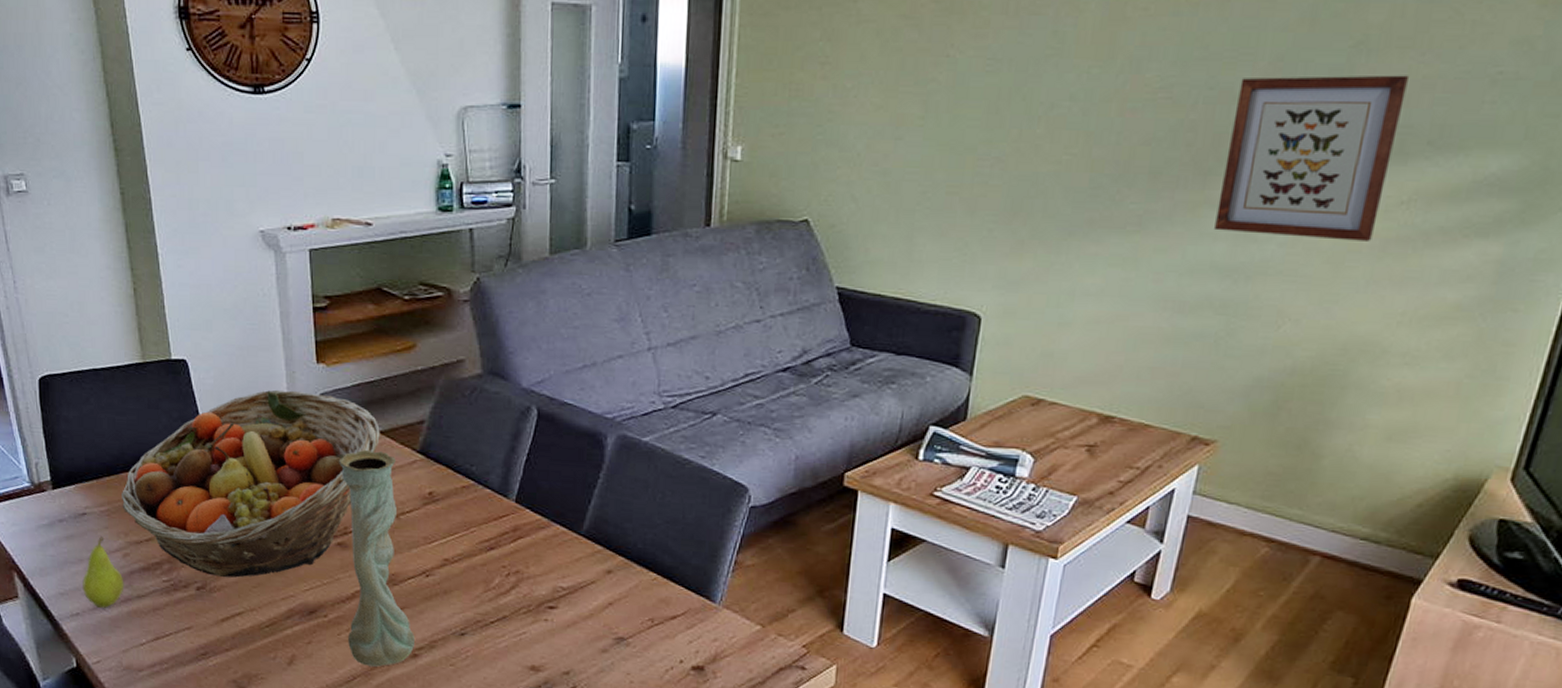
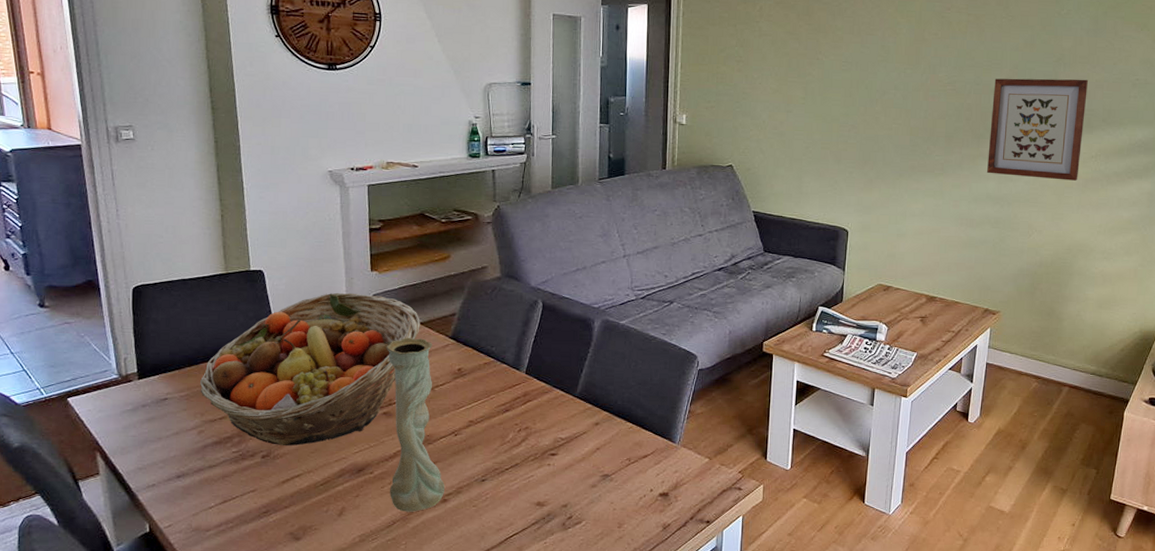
fruit: present [82,536,124,608] -> none [160,417,198,478]

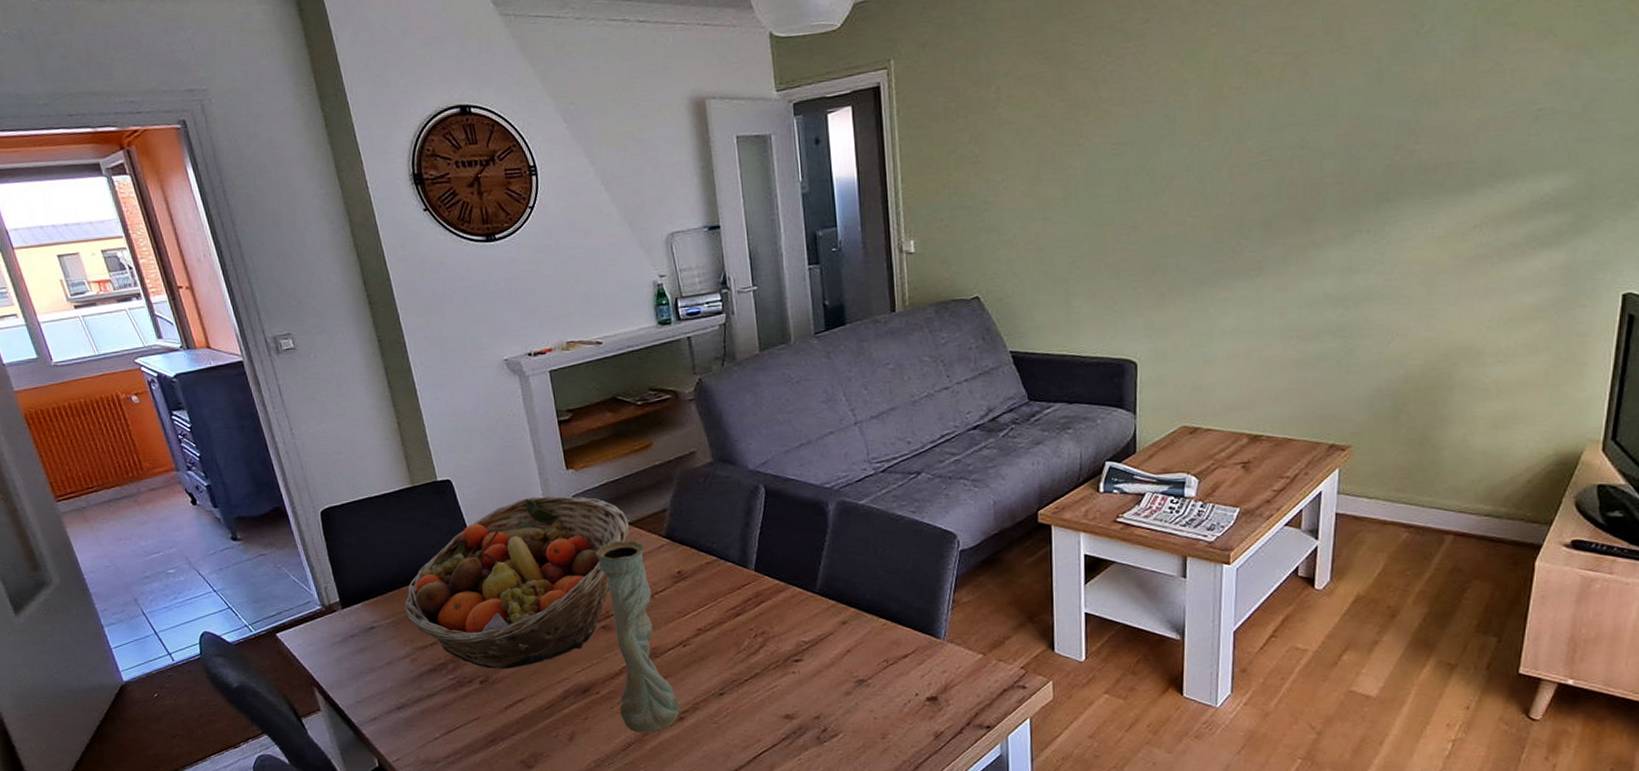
wall art: present [987,78,1088,181] -> none [1323,119,1465,267]

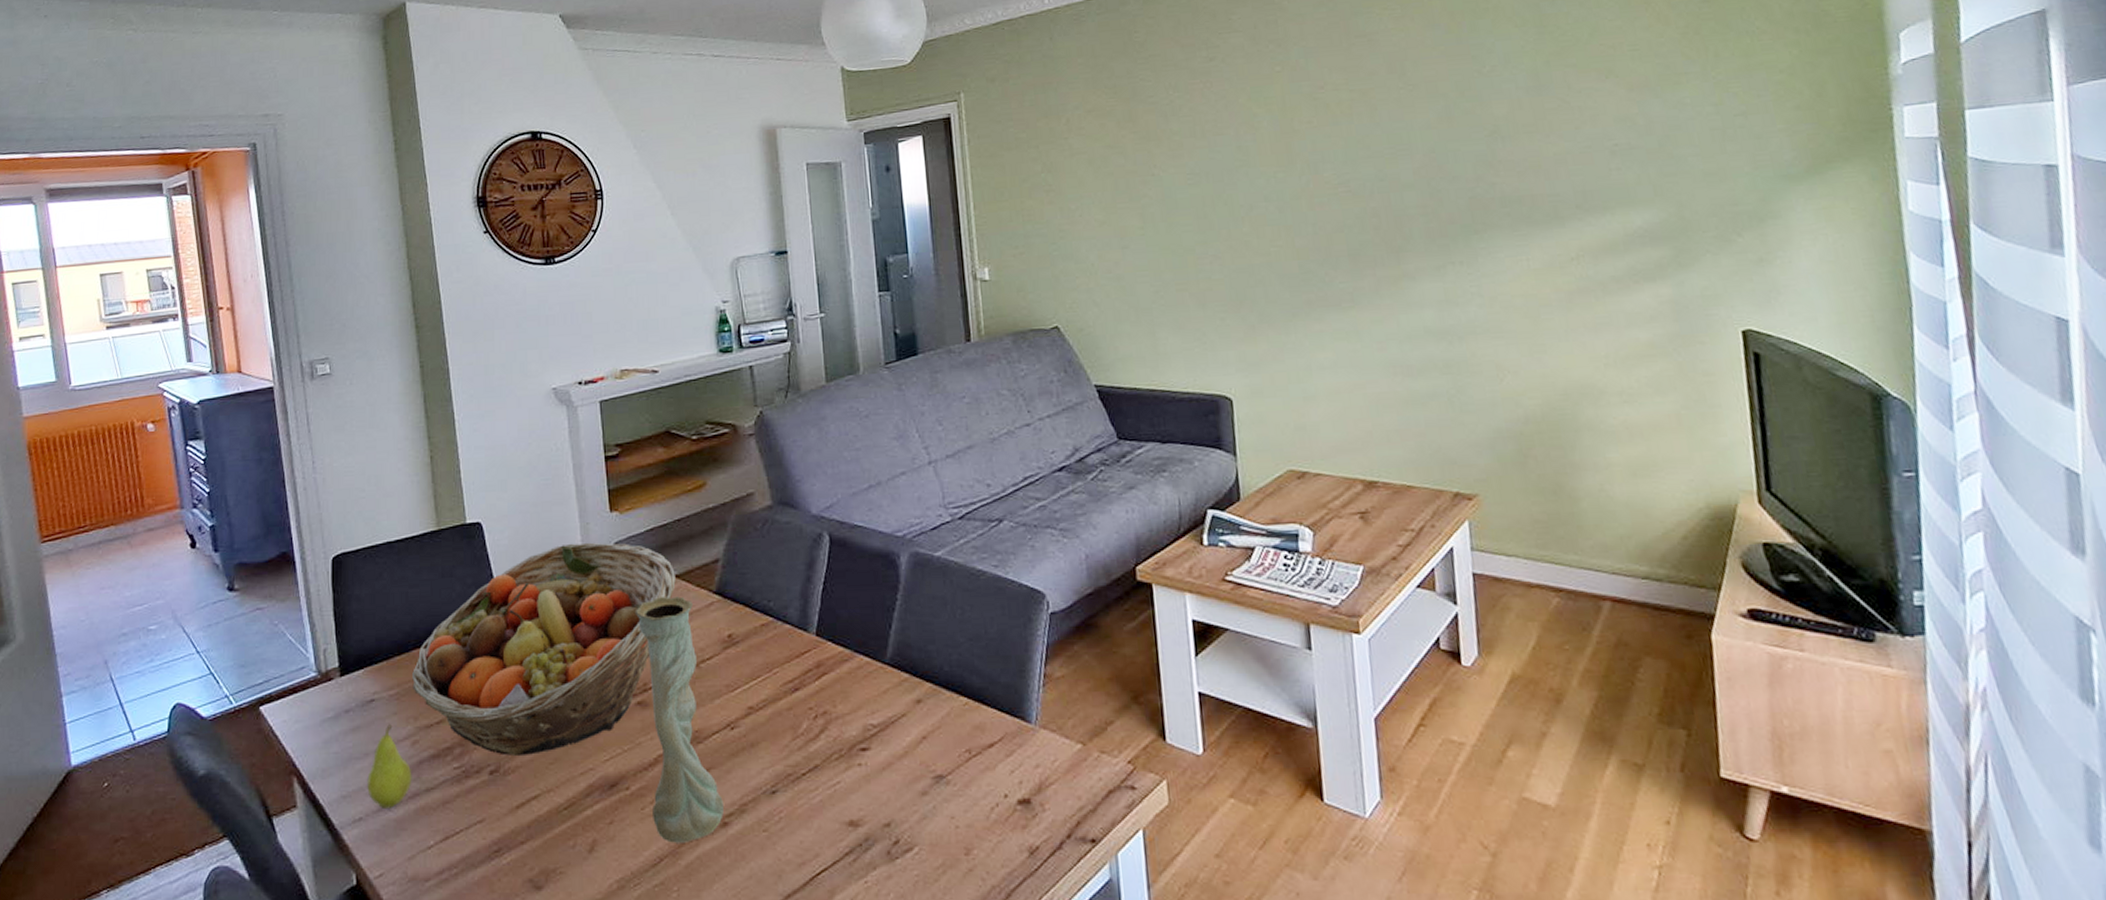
fruit: none [377,646,415,710] -> present [367,724,412,808]

